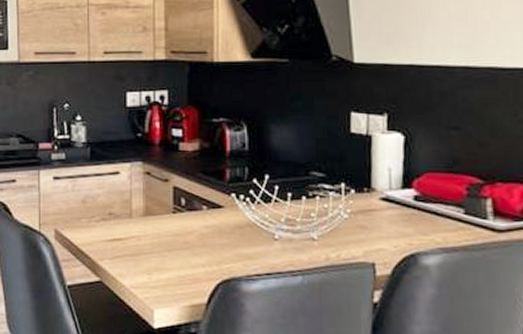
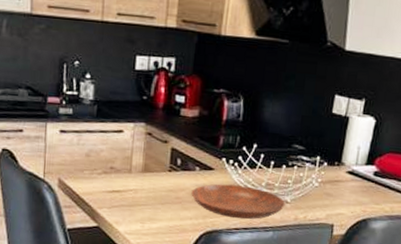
bowl: none [200,223,312,263] -> present [191,184,286,220]

